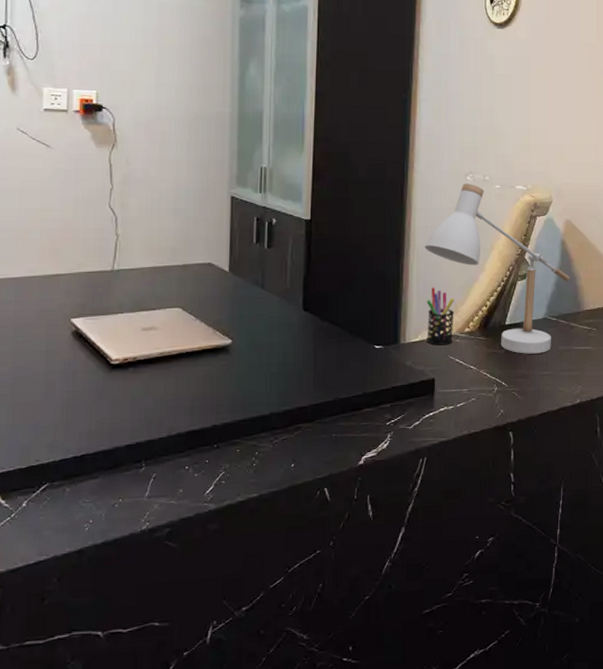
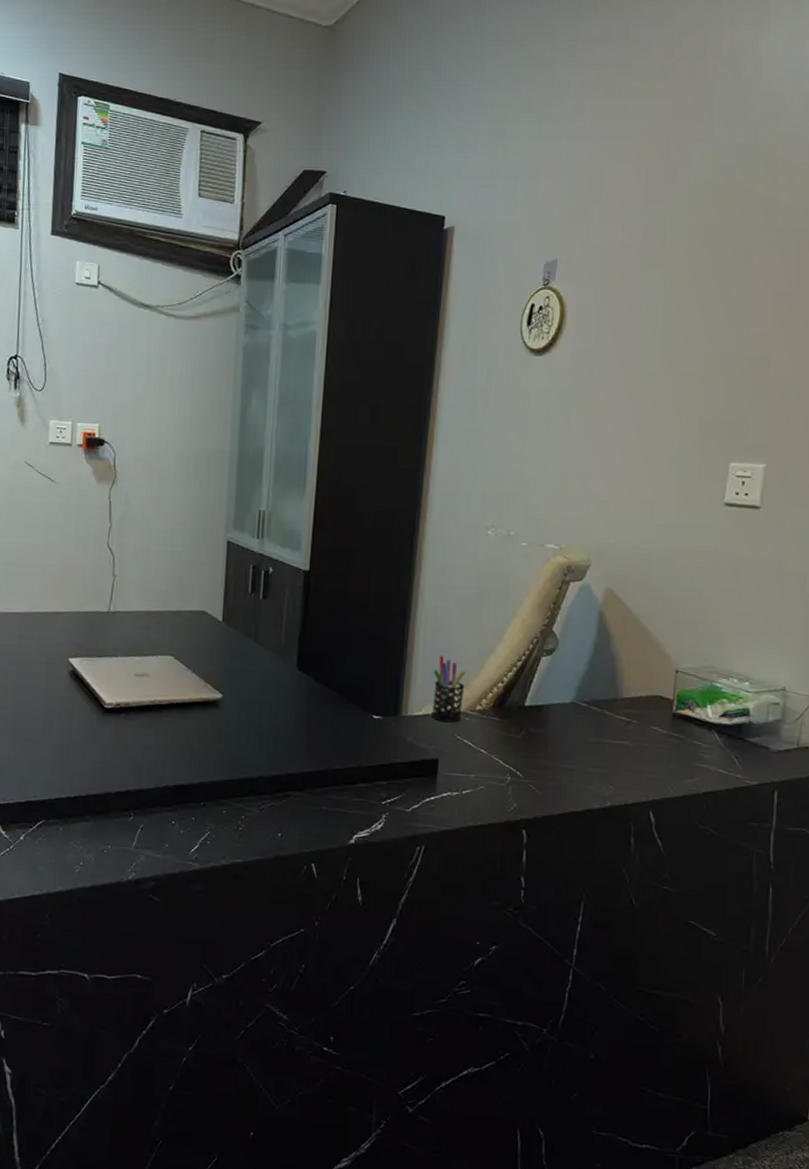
desk lamp: present [424,183,570,354] -> none [434,538,607,744]

